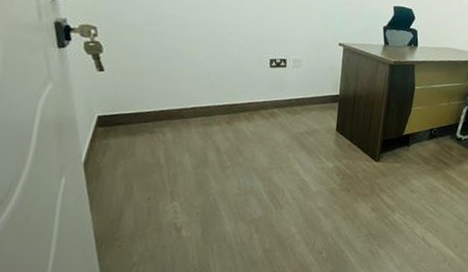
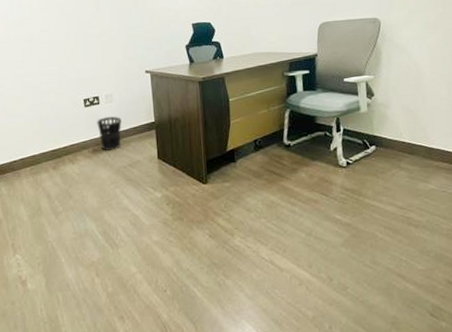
wastebasket: none [280,81,306,115] -> present [97,116,122,151]

